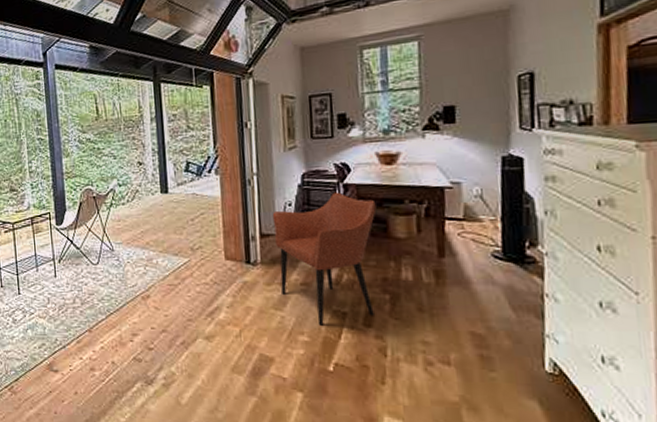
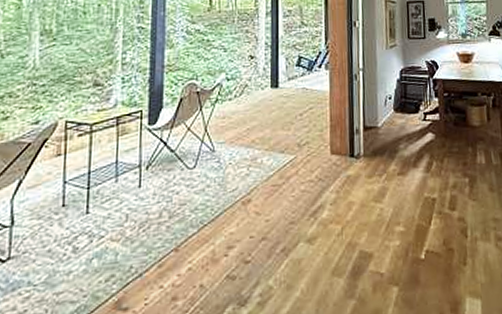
armchair: present [272,192,377,326] -> none [375,86,458,214]

